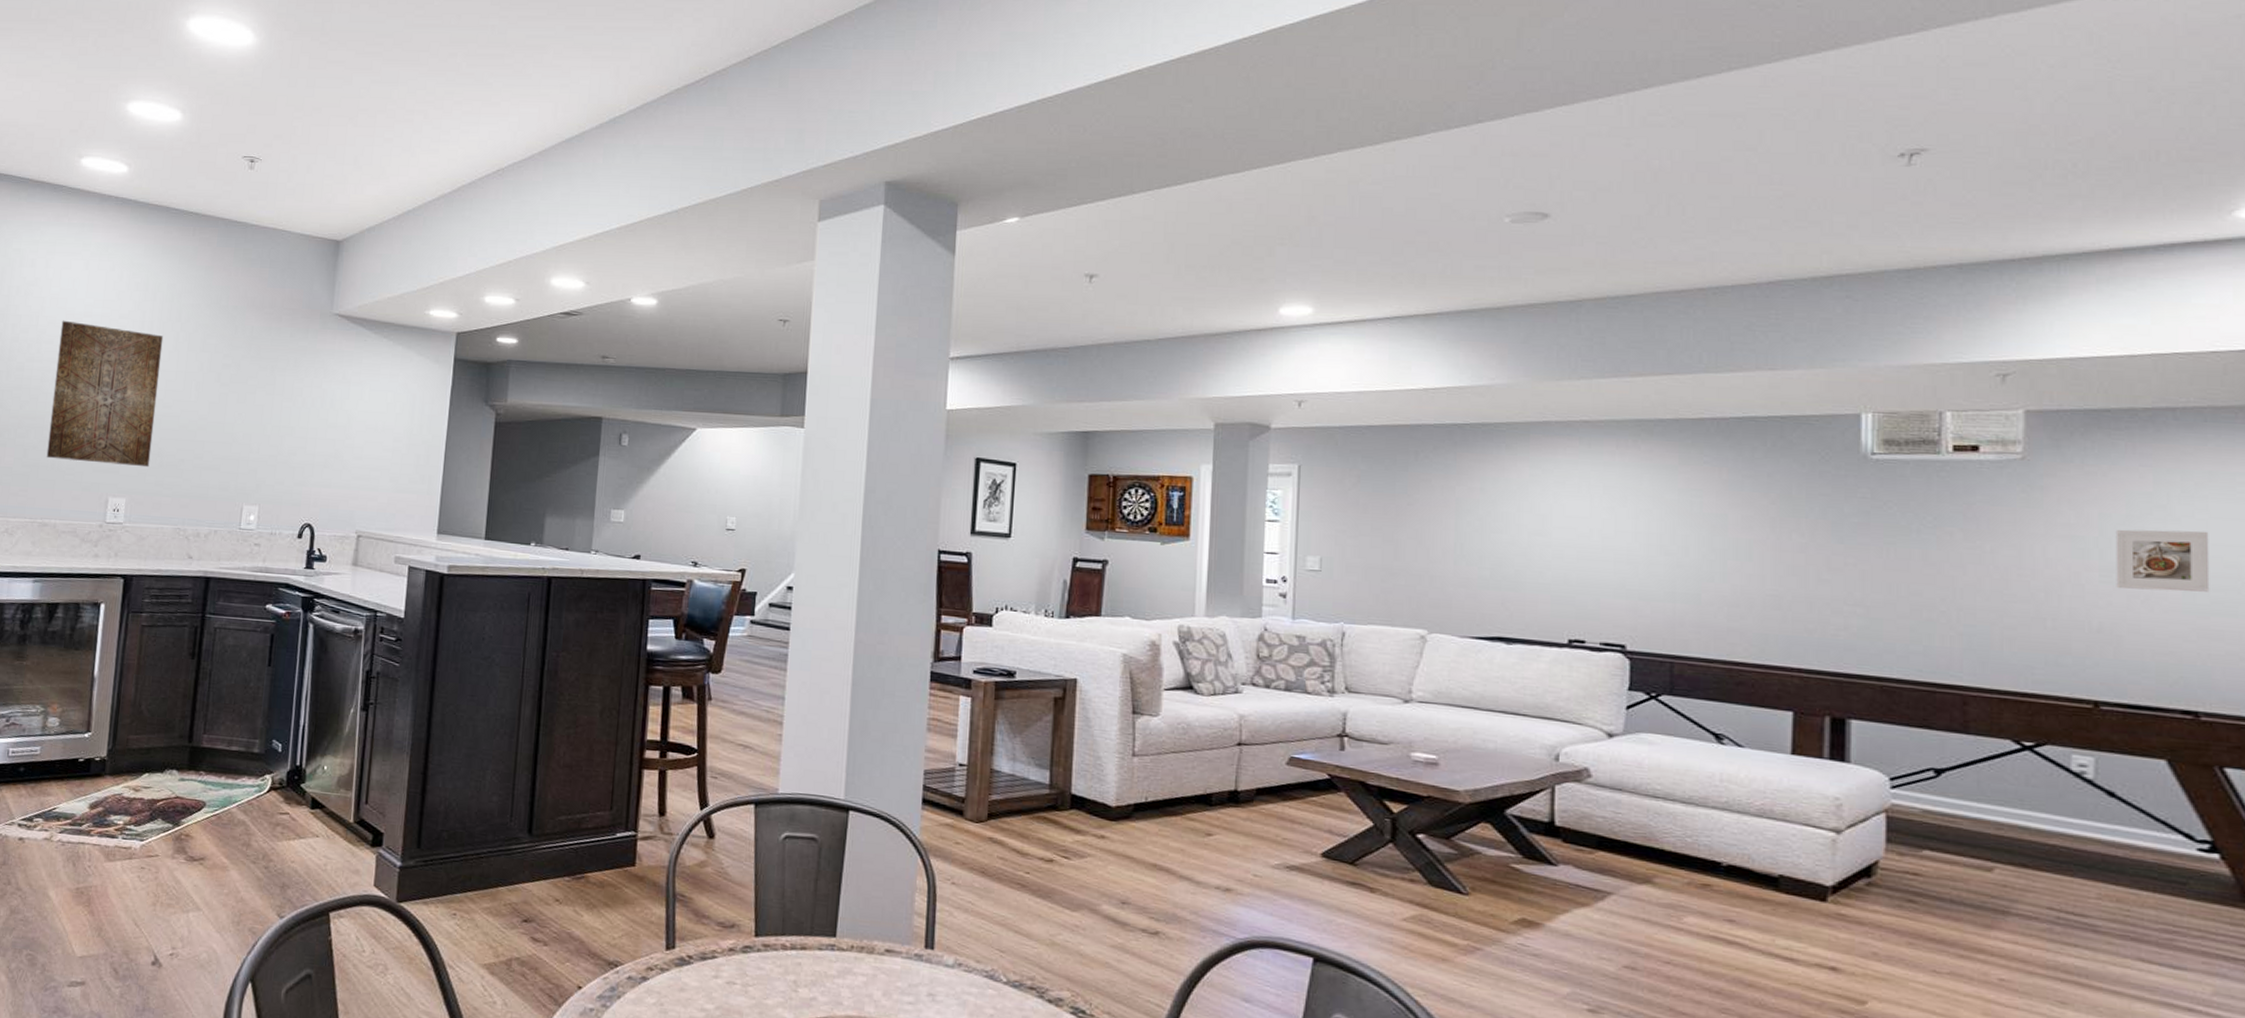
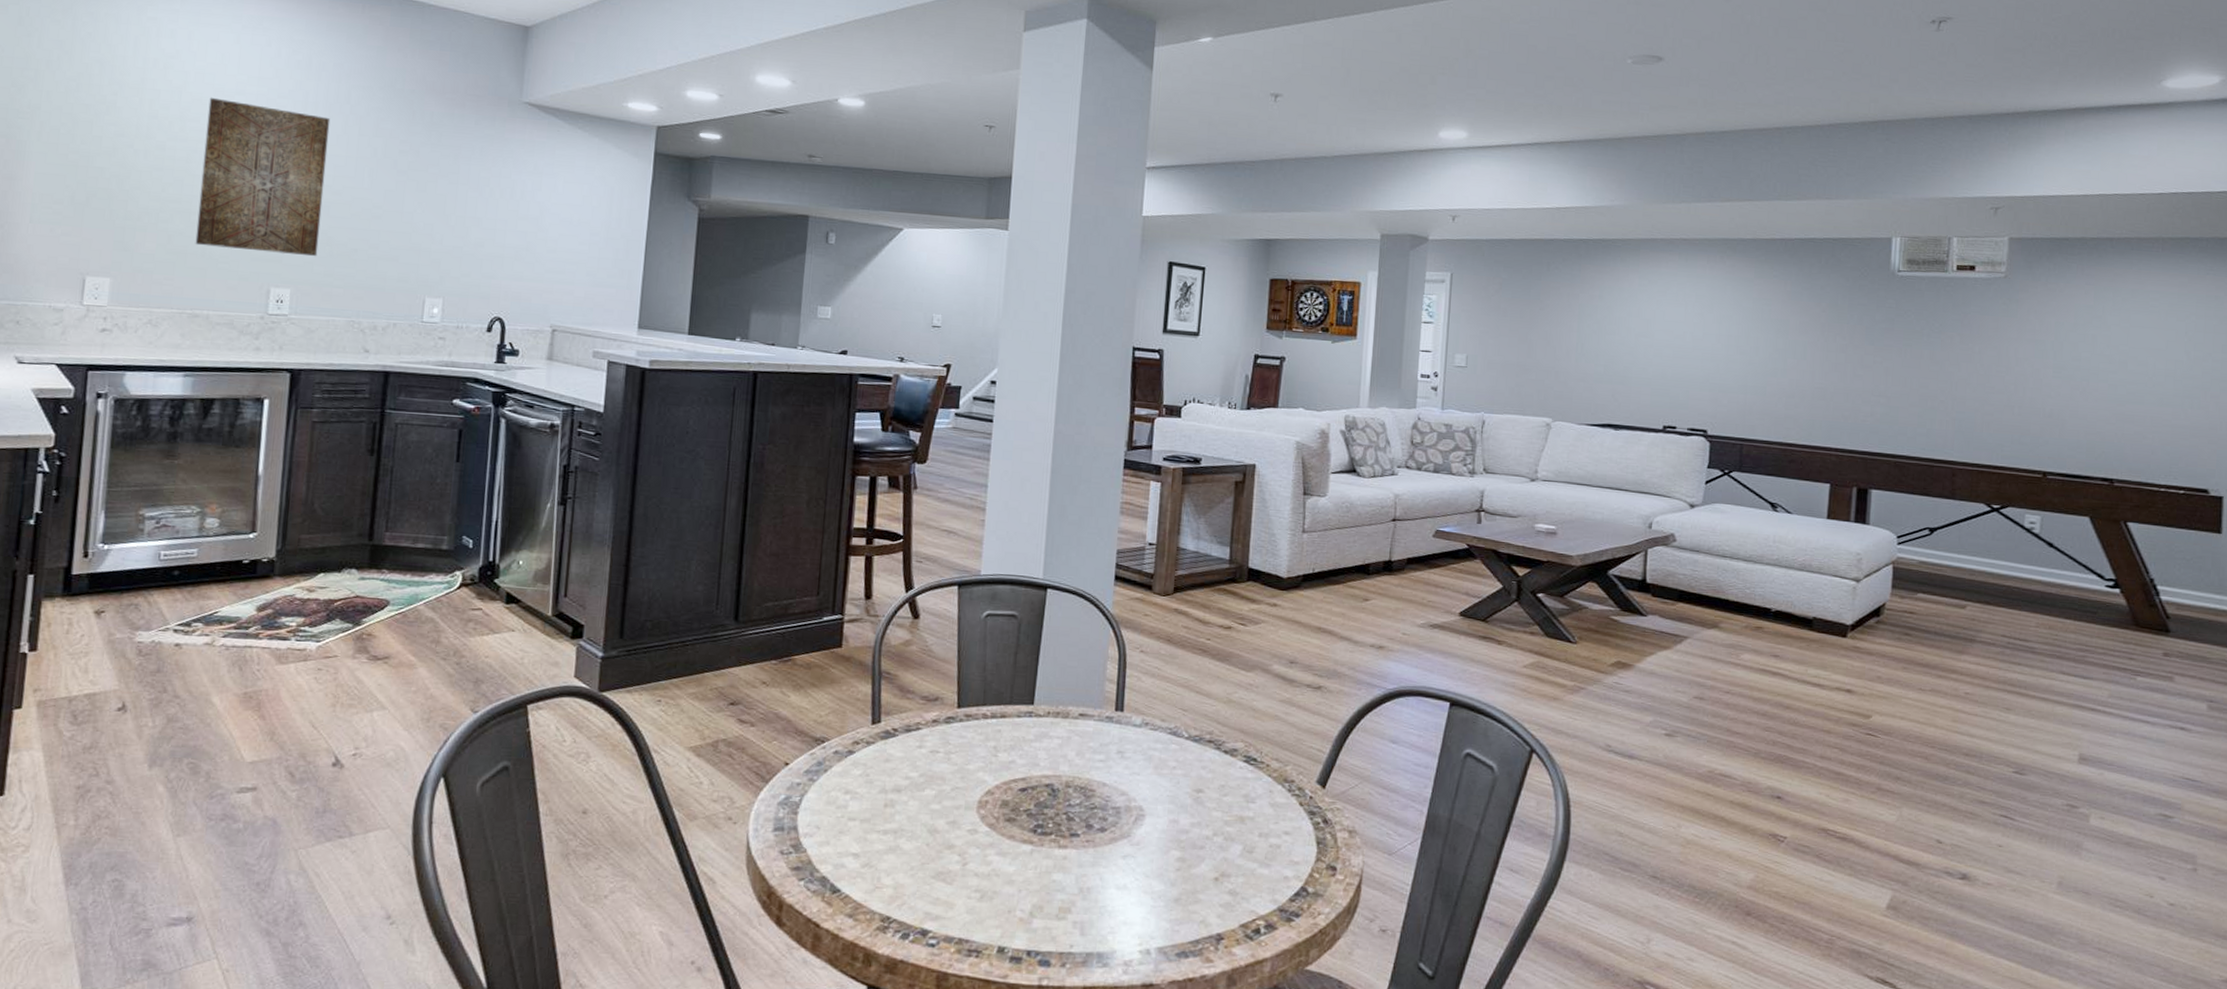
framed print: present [2115,529,2210,592] -> none [2064,335,2129,385]

